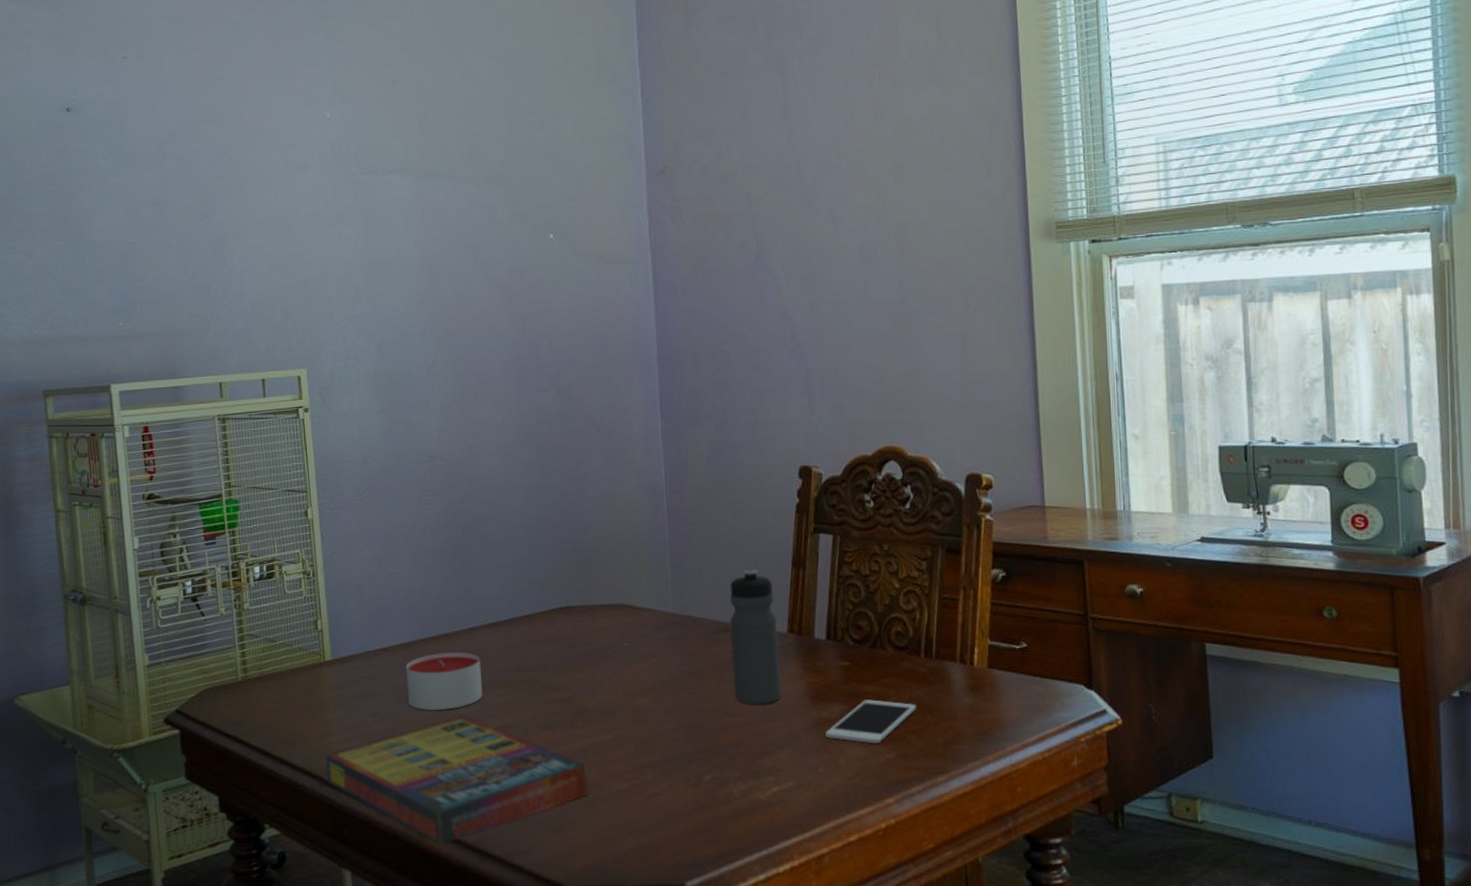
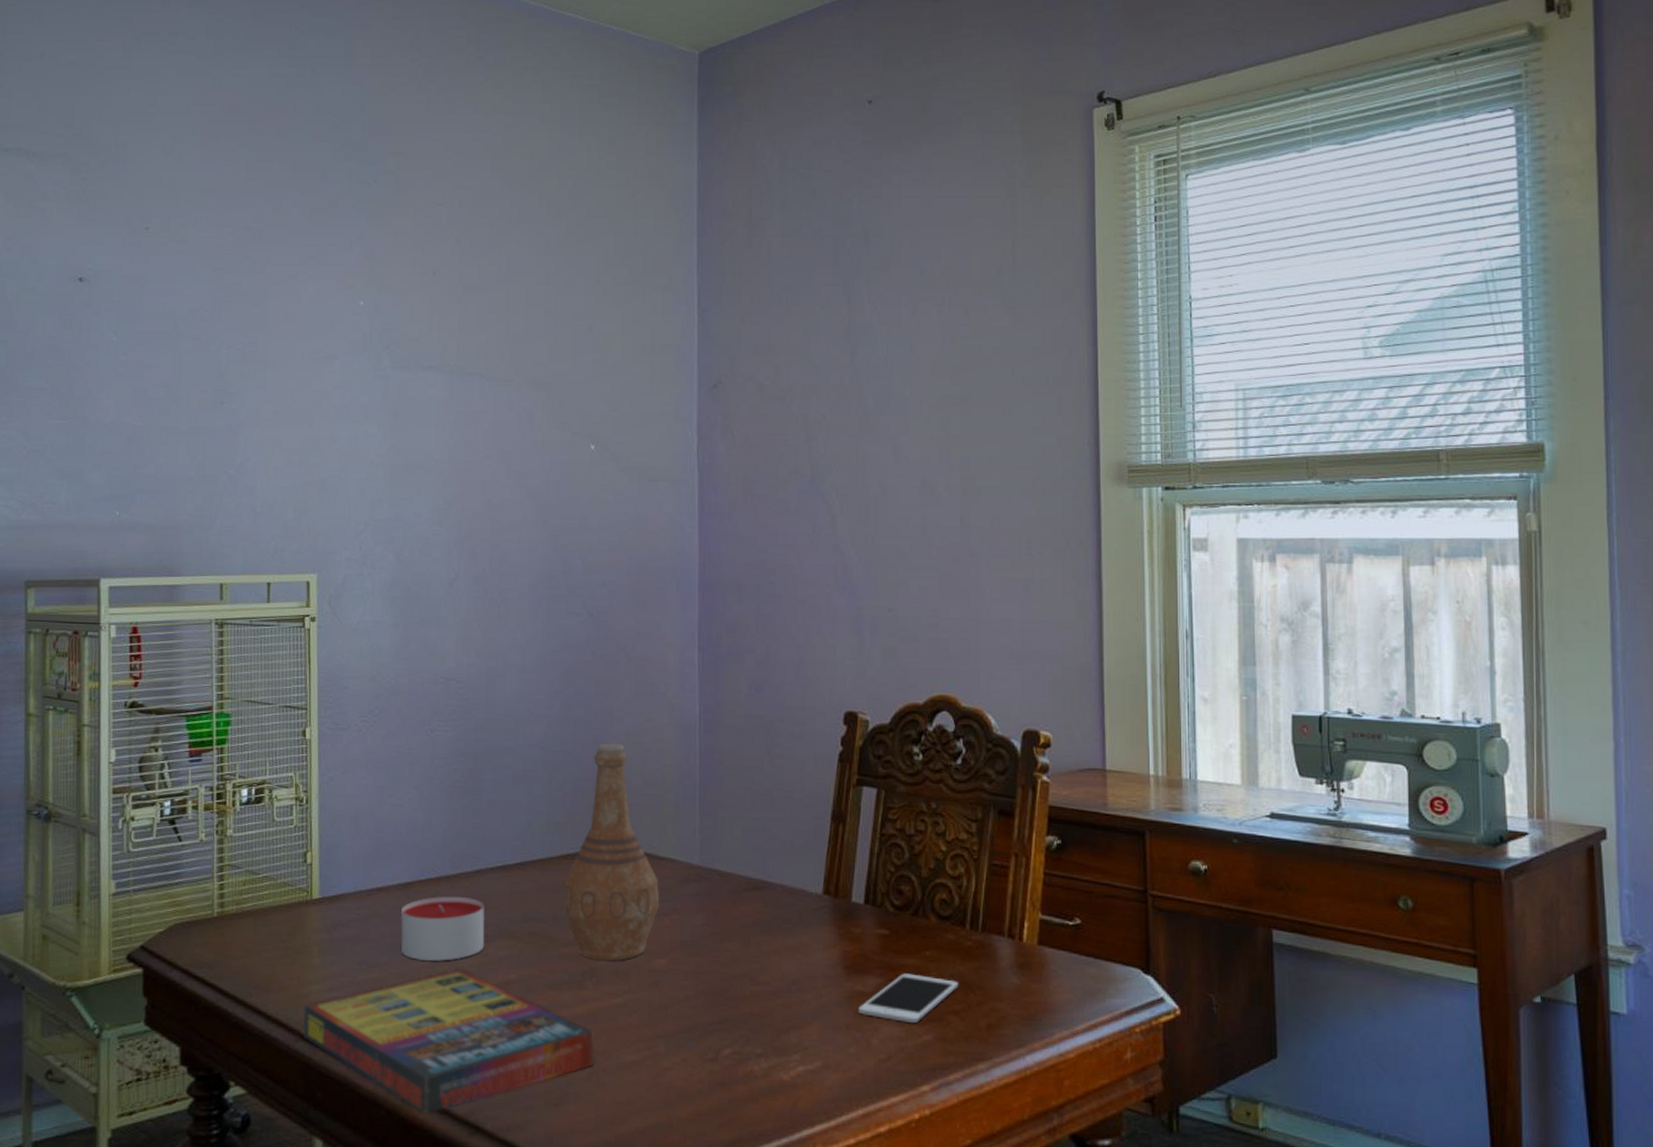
vase: none [551,506,639,703] -> present [563,742,660,961]
water bottle: present [730,569,781,705] -> none [760,821,813,974]

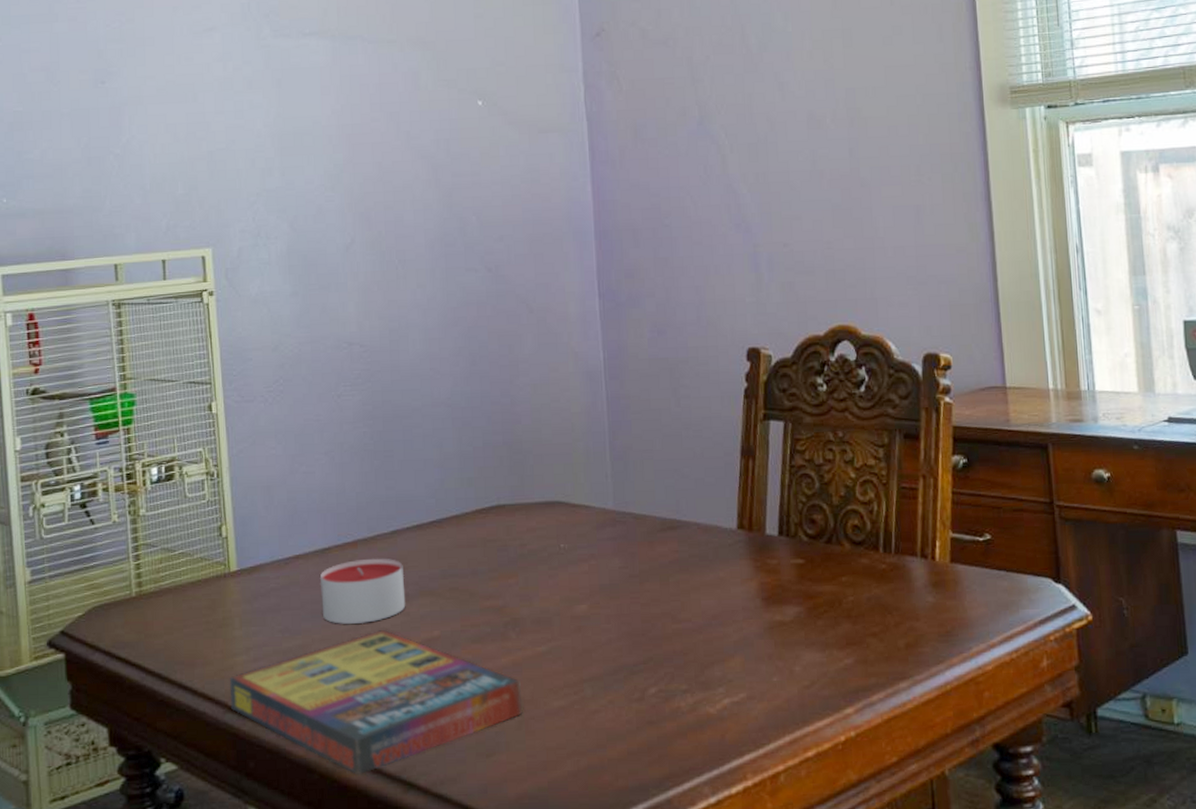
vase: present [563,742,660,961] -> none [480,394,577,611]
cell phone: present [858,973,959,1024] -> none [779,600,876,649]

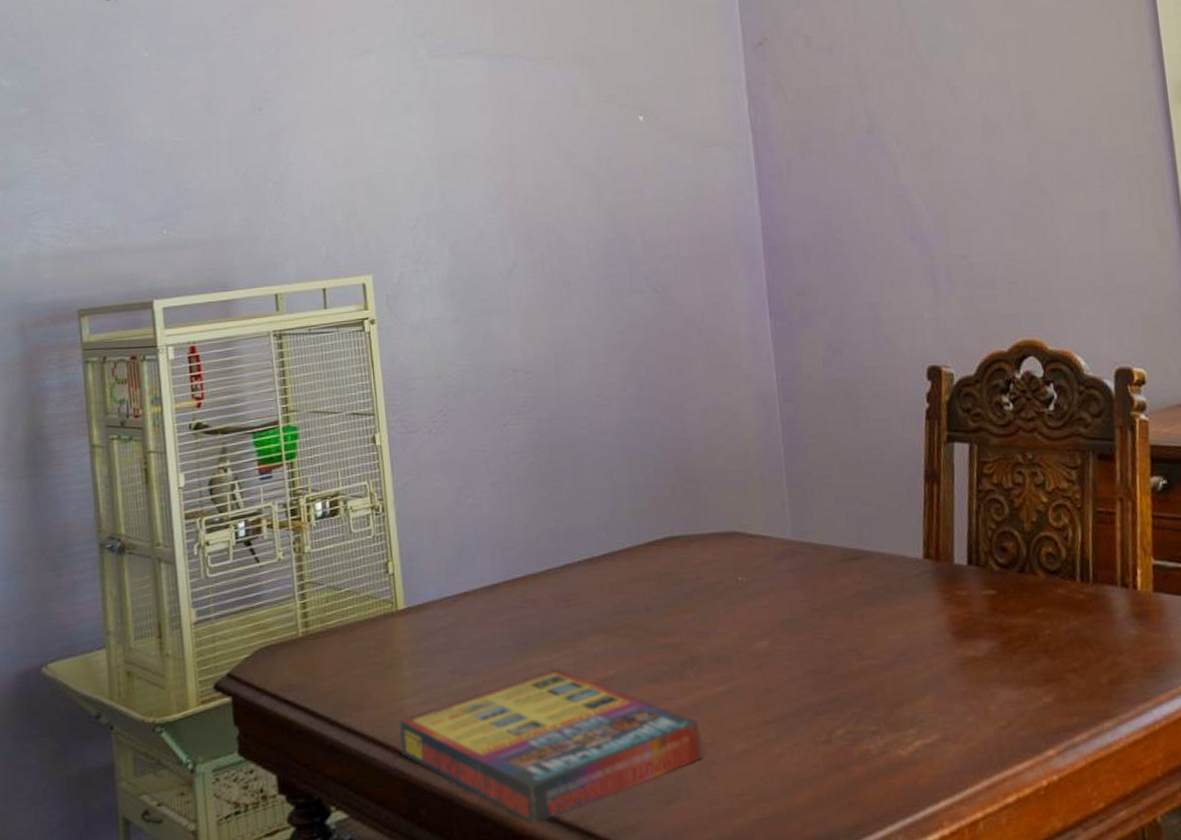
candle: present [319,558,406,624] -> none [489,594,579,664]

